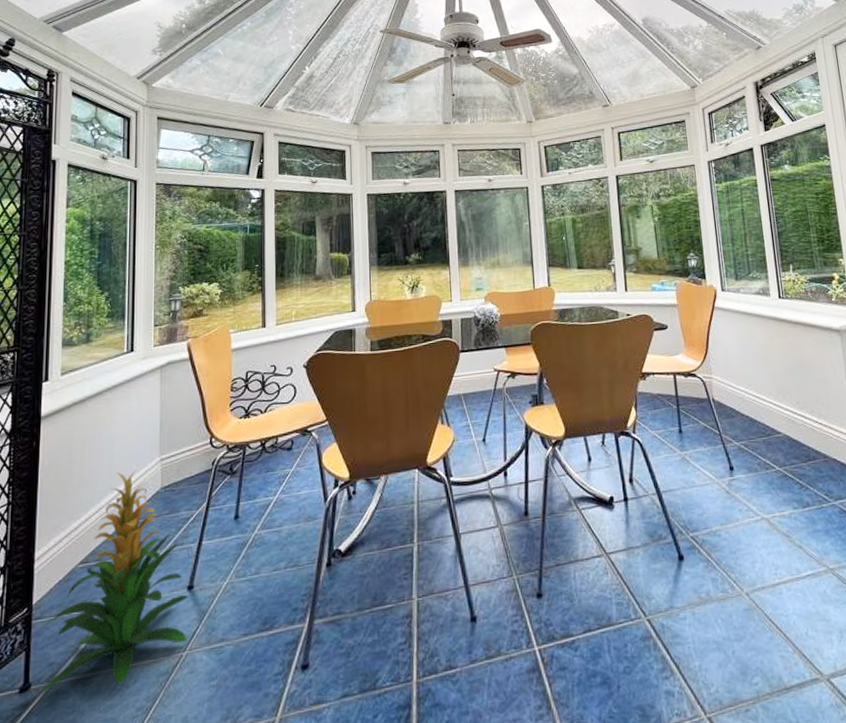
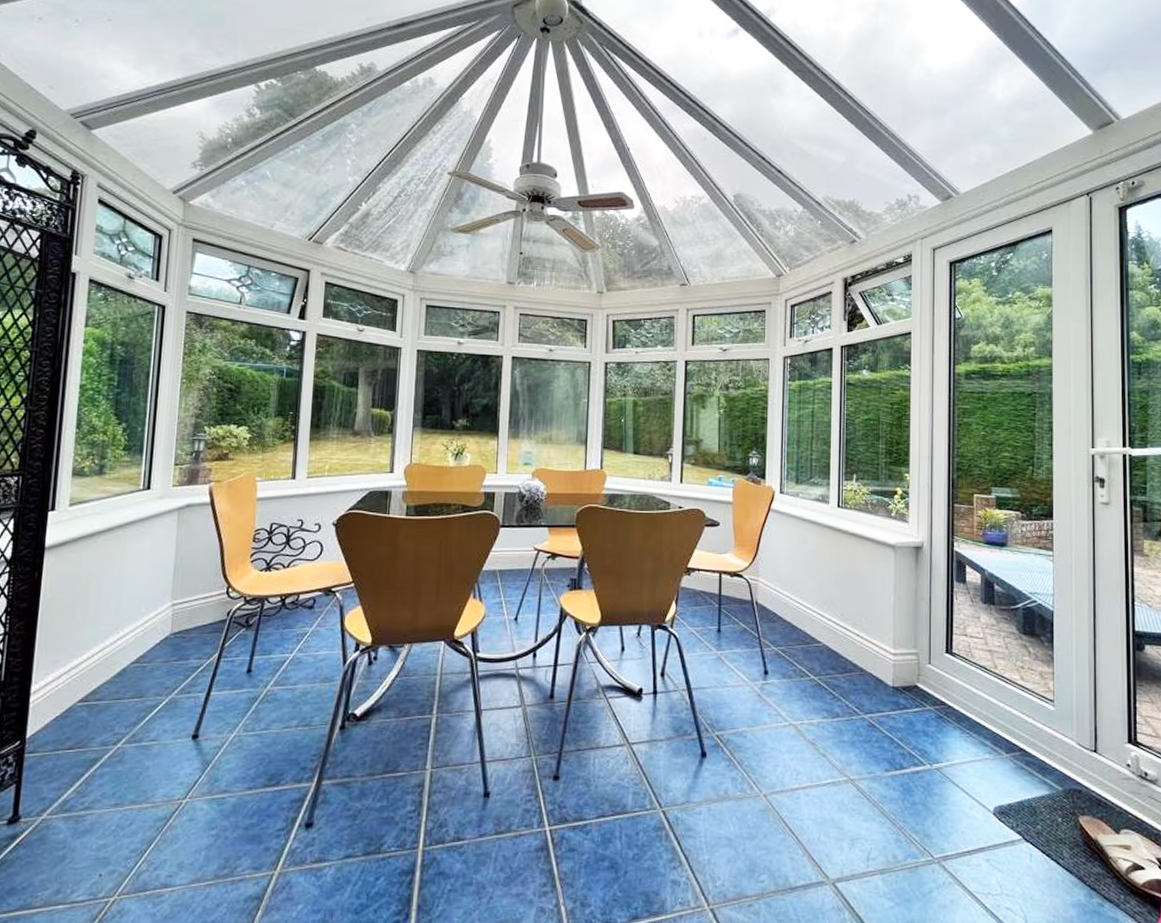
indoor plant: present [40,470,189,695] -> none [30,612,193,828]

